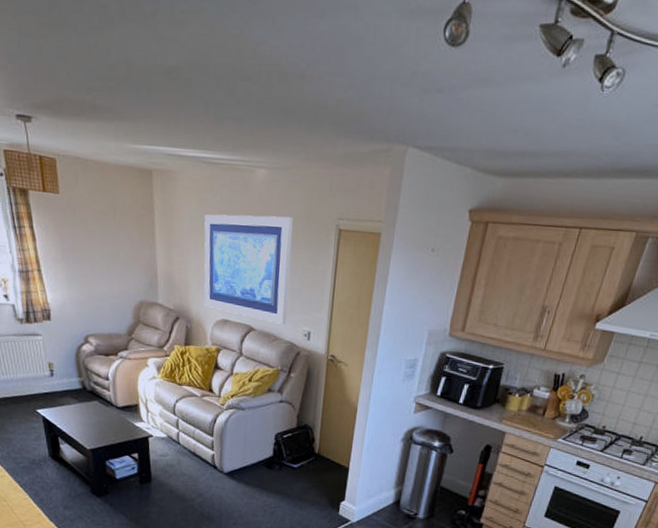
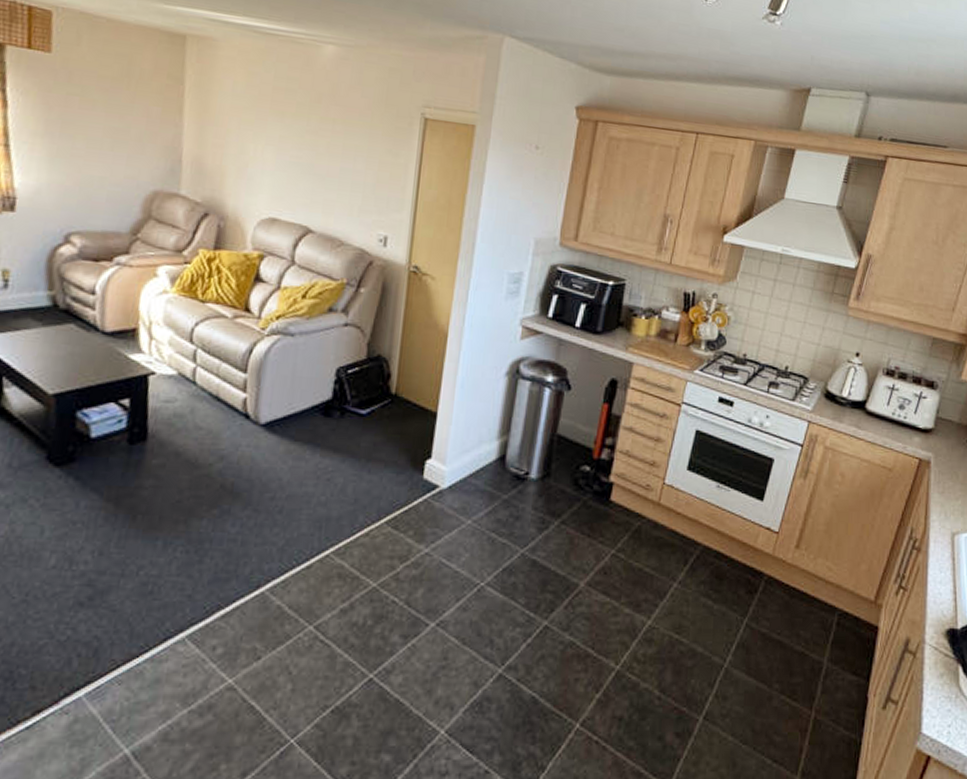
wall art: present [204,214,293,324] -> none [246,91,368,226]

